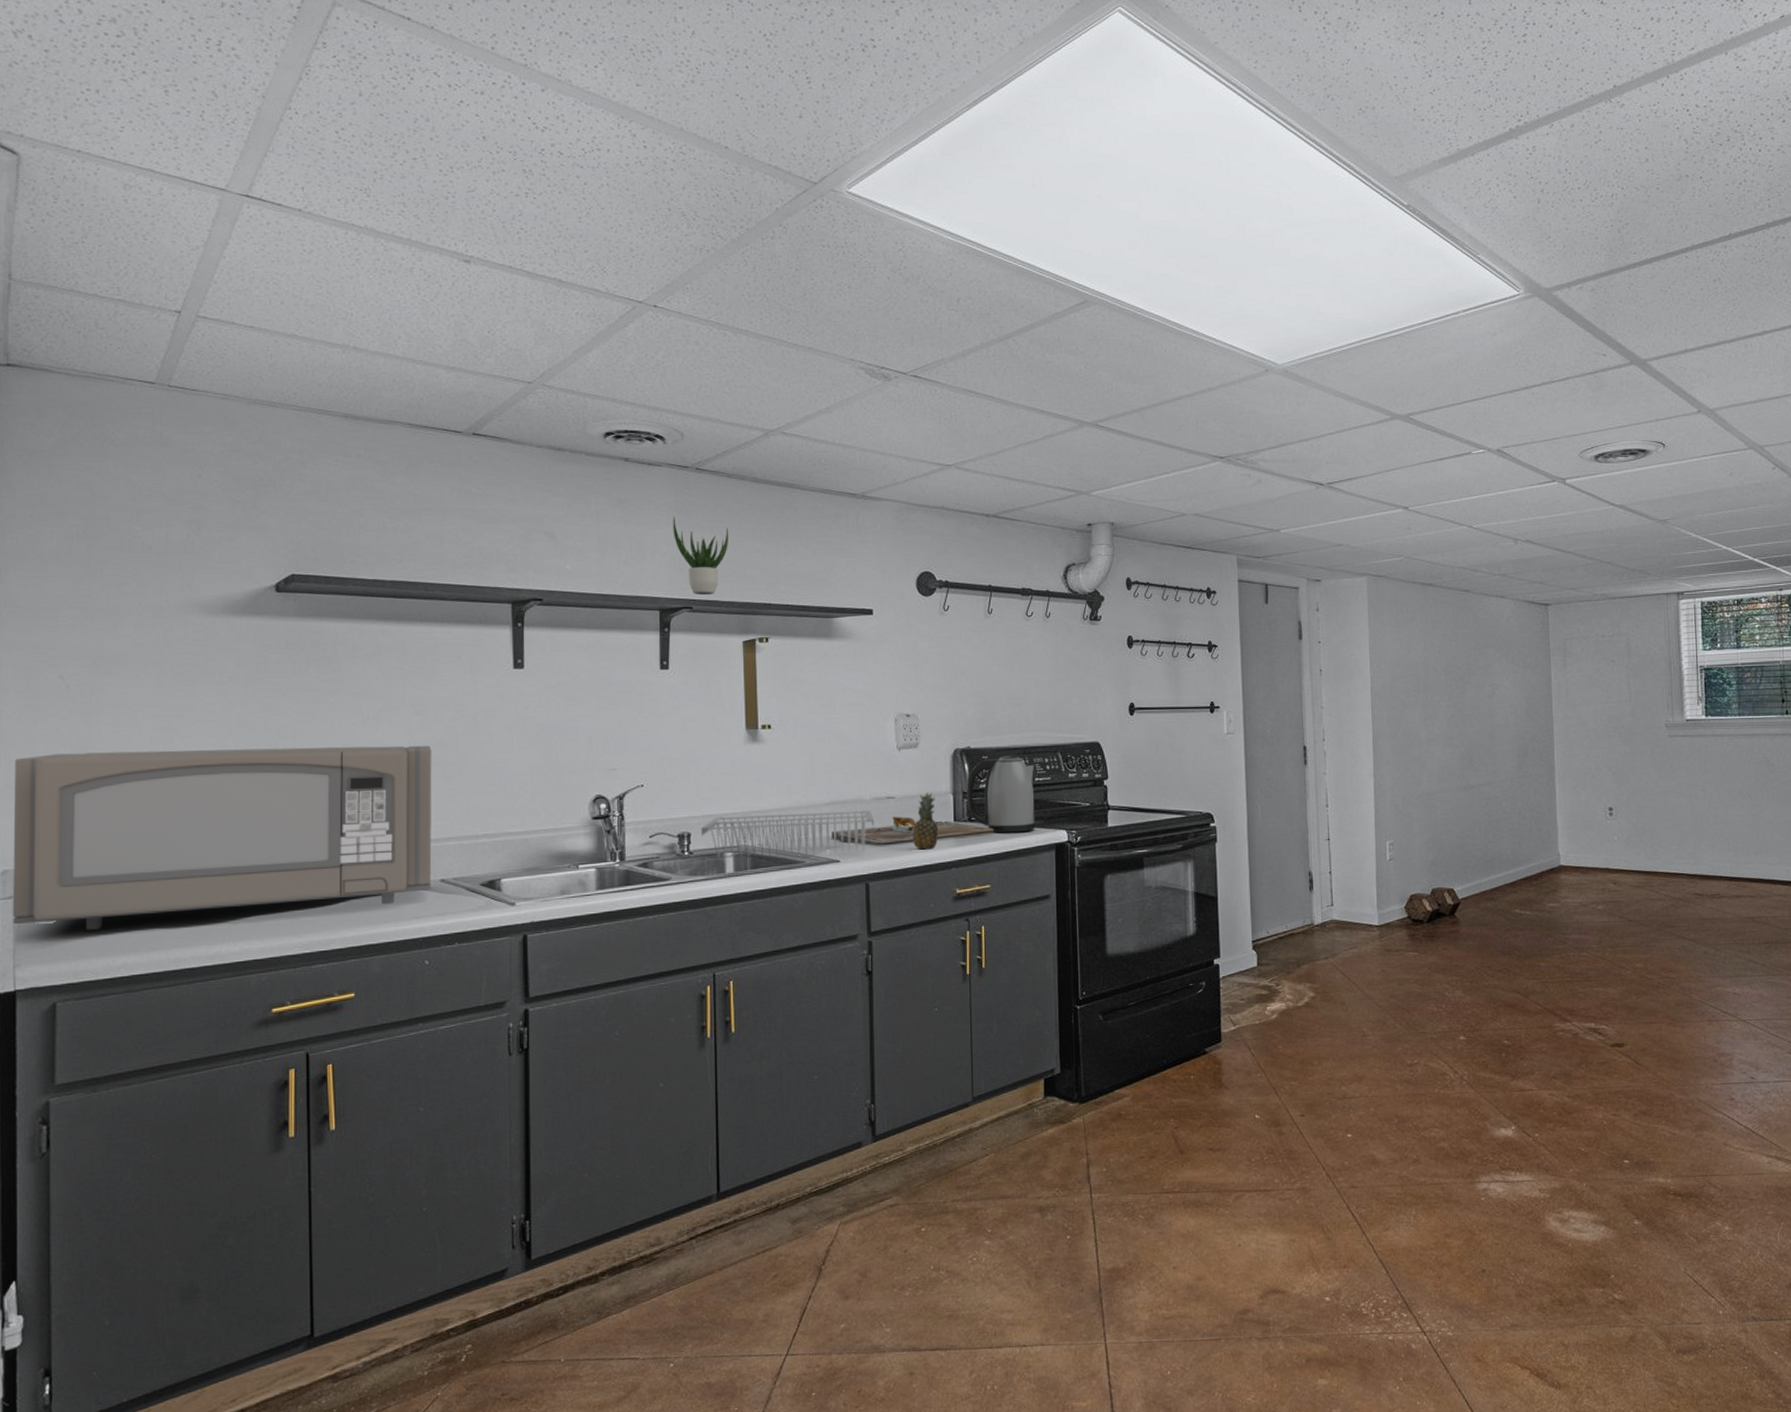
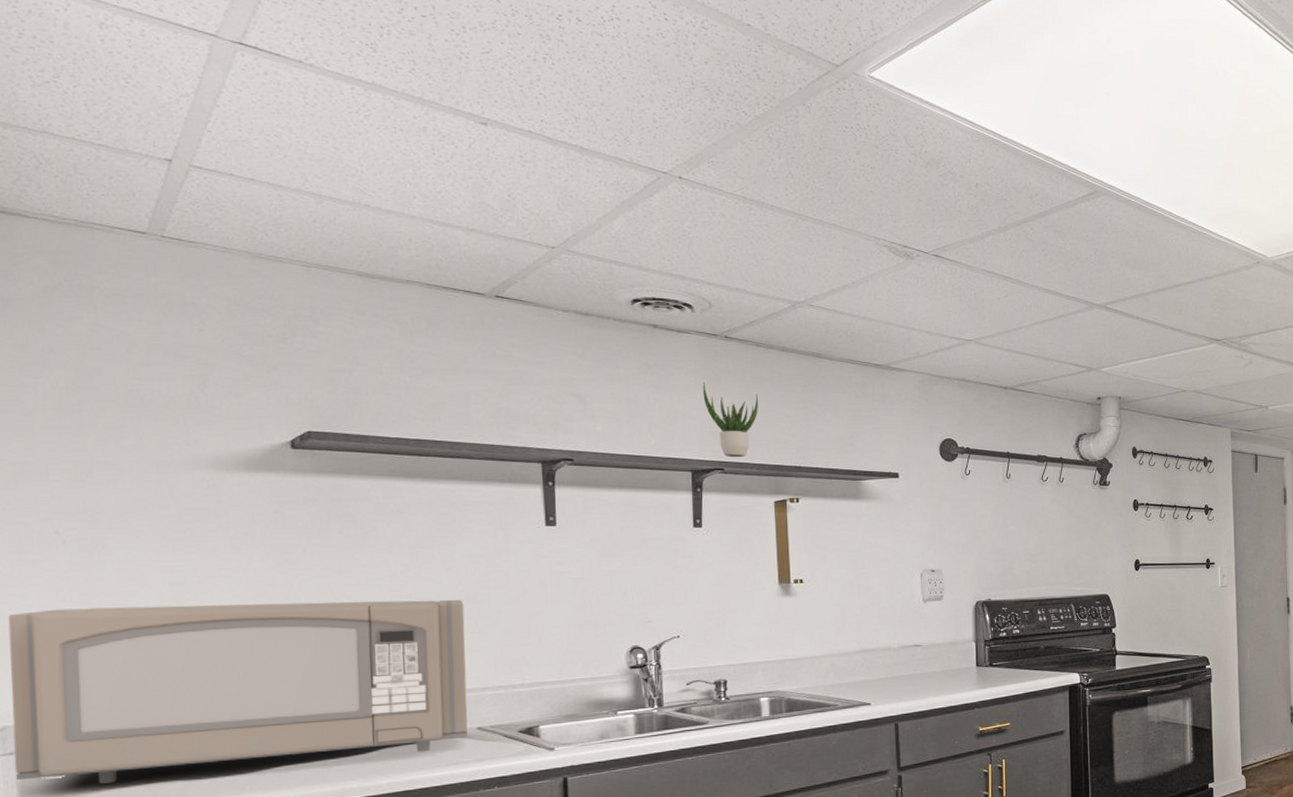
dish rack: present [701,810,875,860] -> none [737,657,903,704]
cutting board: present [831,816,995,846] -> none [862,662,1014,690]
fruit: present [913,792,939,851] -> none [938,640,963,693]
kettle: present [966,755,1036,833] -> none [987,606,1051,677]

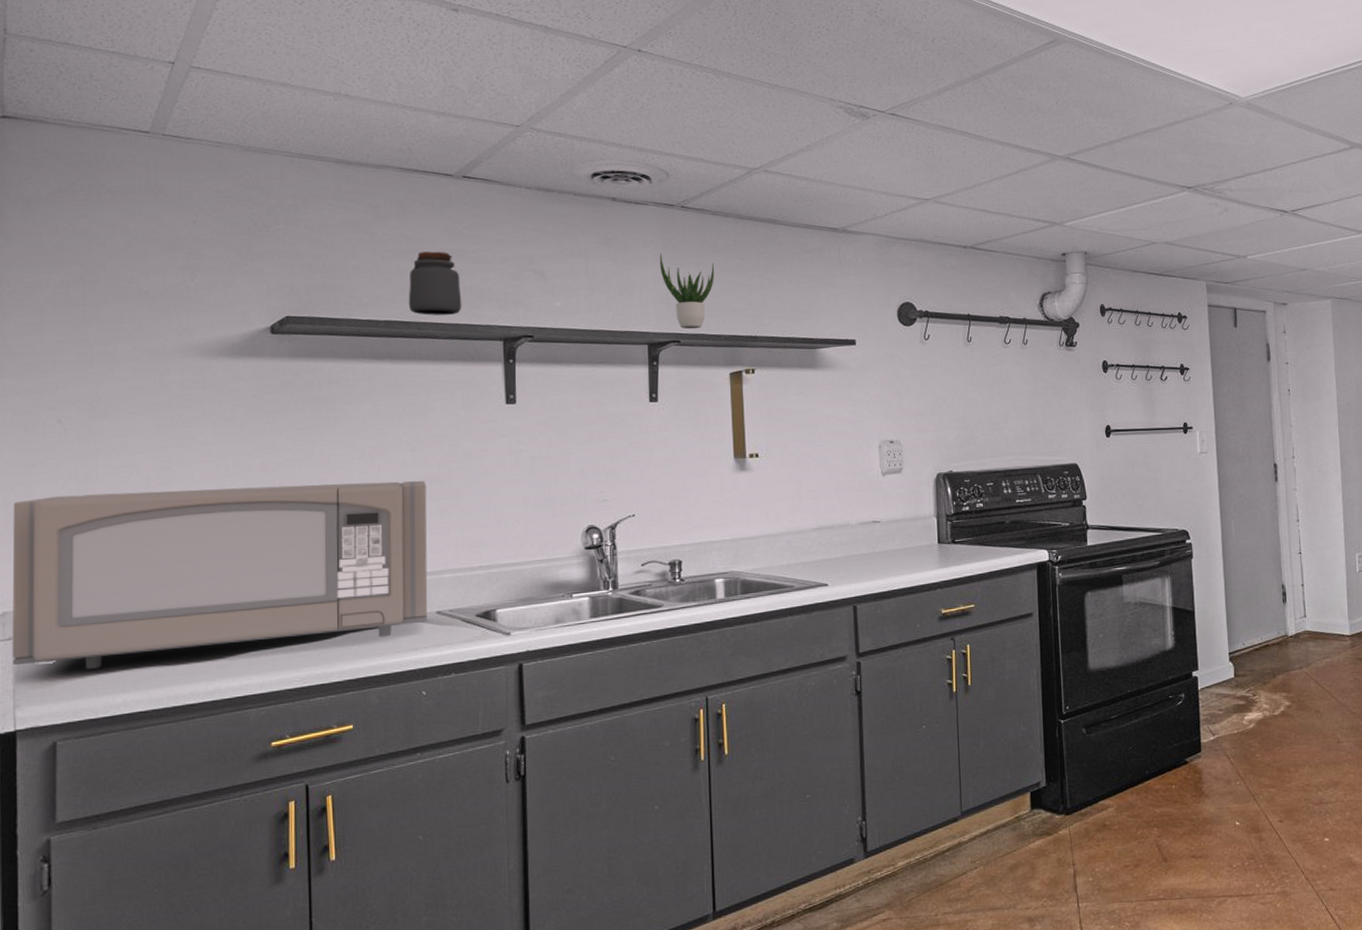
jar: none [440,371,498,436] -> present [408,251,462,316]

